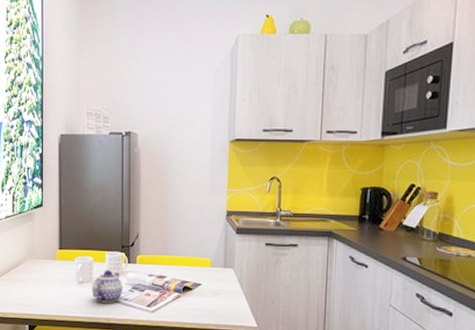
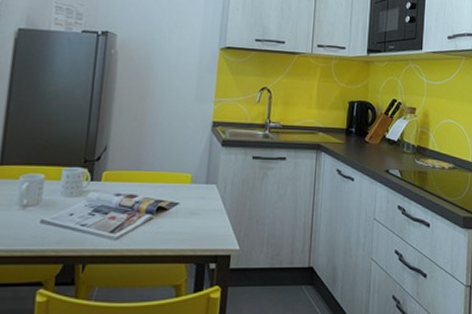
teapot: present [92,269,123,303] -> none [38,188,81,230]

